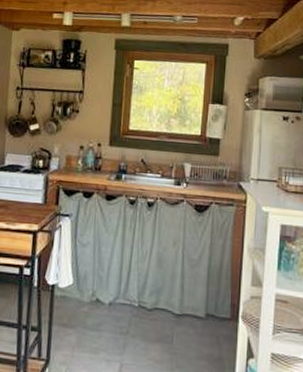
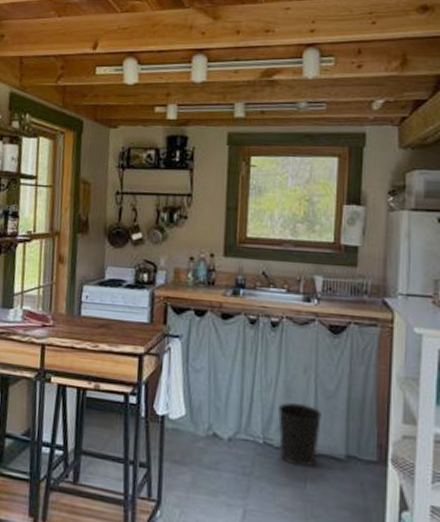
wastebasket: none [151,271,187,325] -> present [278,403,321,467]

